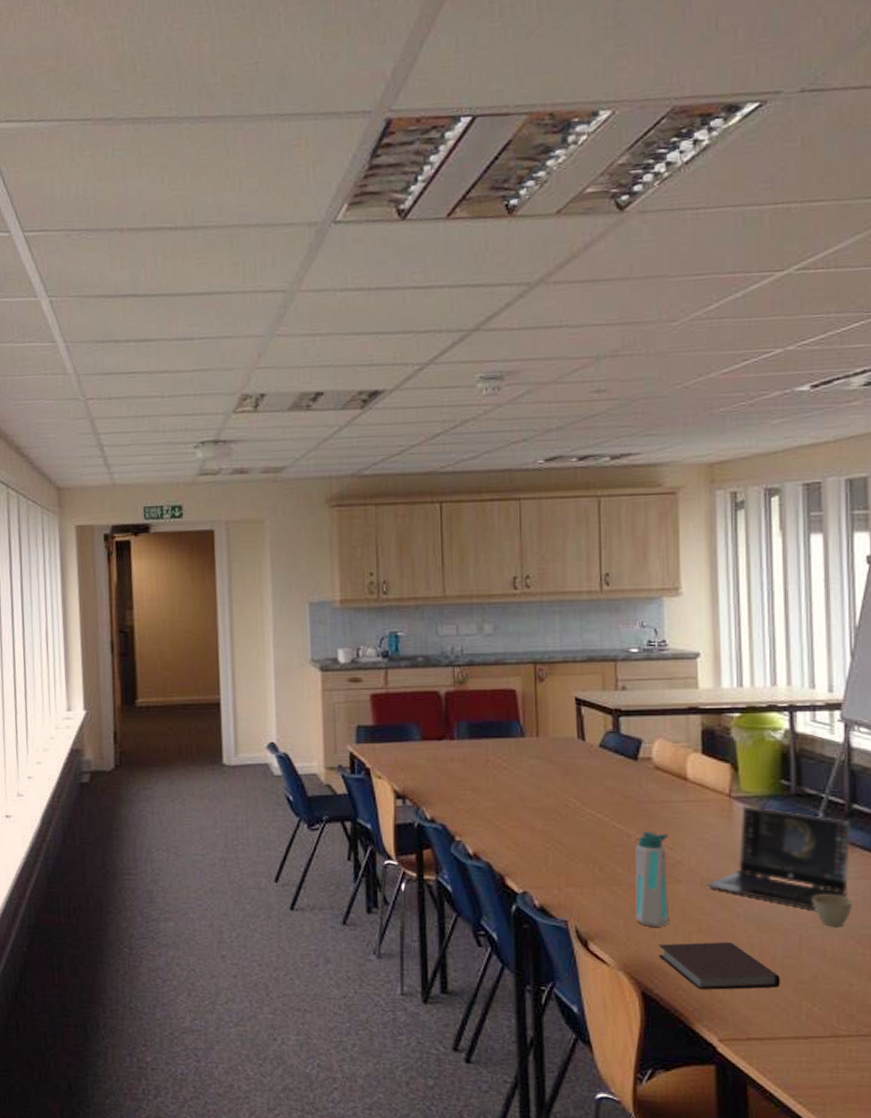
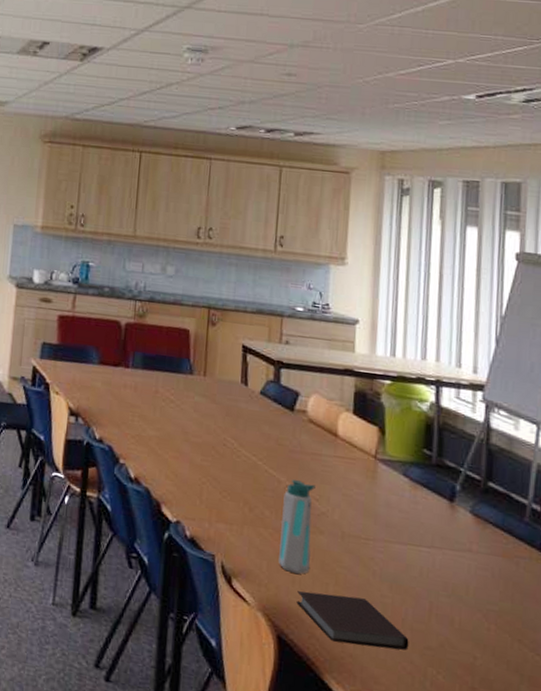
laptop: present [706,806,852,910] -> none [347,469,486,579]
cup: present [812,894,853,927] -> none [444,564,482,600]

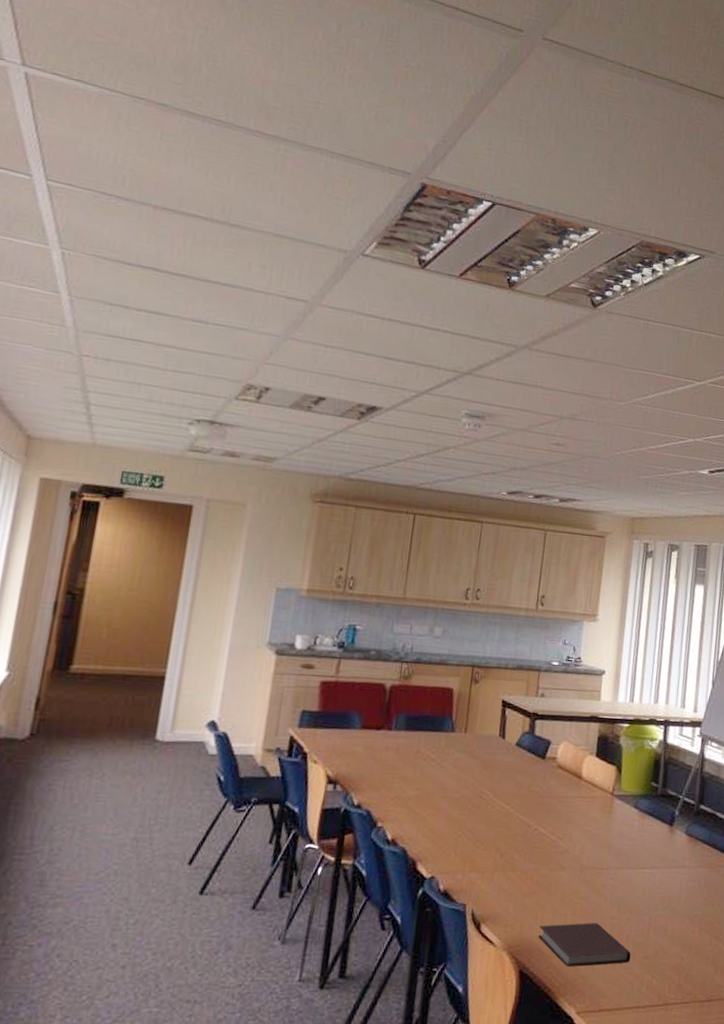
water bottle: present [279,480,316,574] -> none [524,823,561,910]

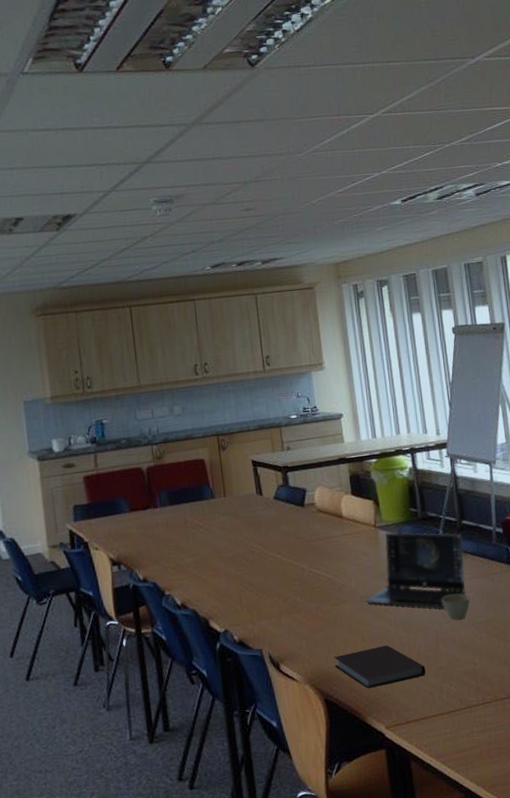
laptop: none [585,803,698,894] -> present [365,532,466,608]
cup: none [662,881,691,909] -> present [441,594,470,620]

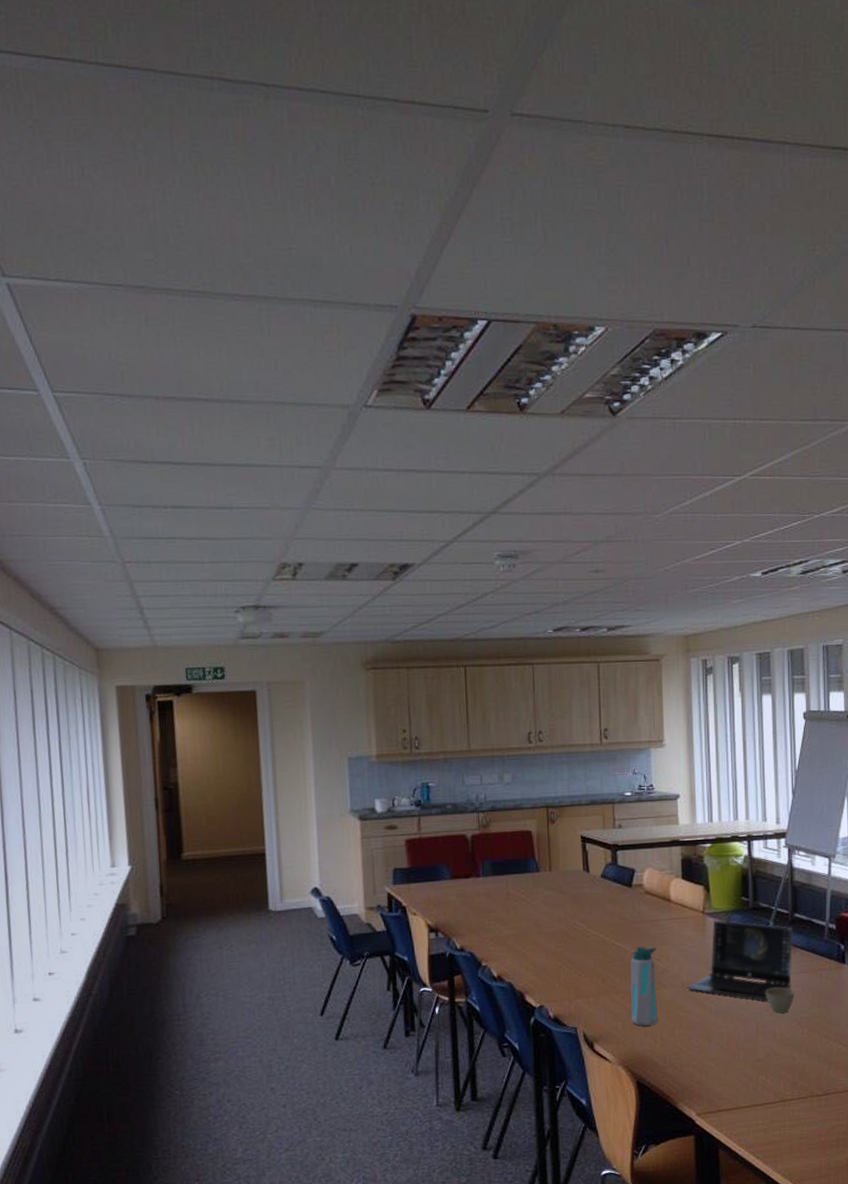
water bottle: none [309,563,341,643] -> present [630,946,659,1026]
notebook: present [334,645,426,689] -> none [650,1033,743,1074]

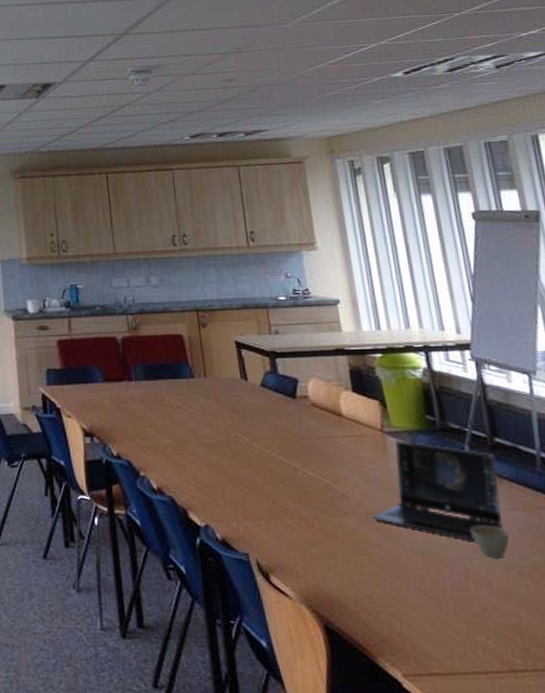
water bottle: present [630,946,659,1026] -> none [303,466,343,559]

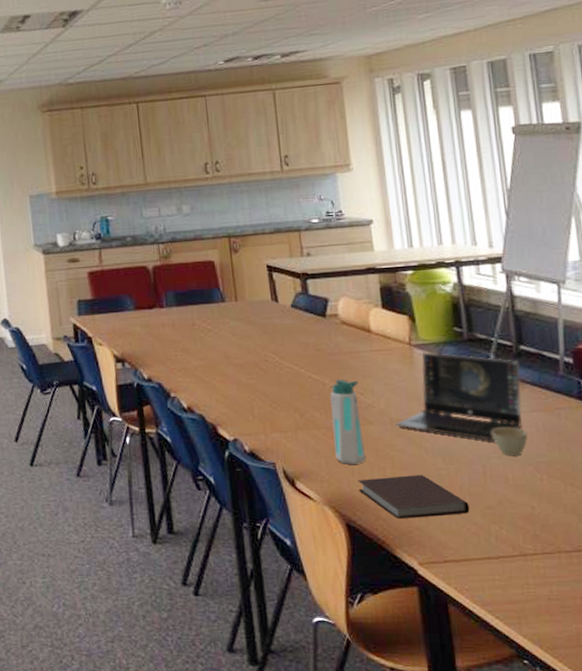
water bottle: none [303,466,343,559] -> present [330,380,367,464]
notebook: none [335,574,454,623] -> present [358,475,470,519]

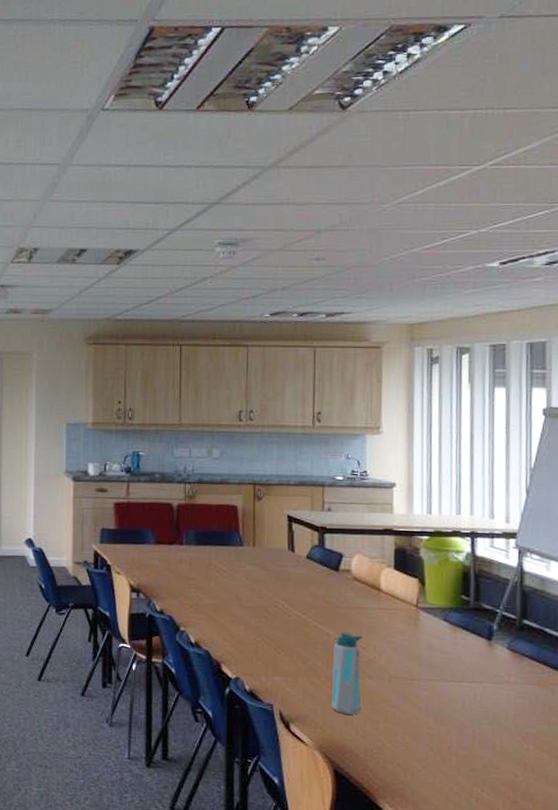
notebook: present [358,475,470,519] -> none [350,729,455,774]
laptop: present [396,352,523,442] -> none [394,616,522,709]
cup: present [491,427,528,456] -> none [485,696,521,725]

